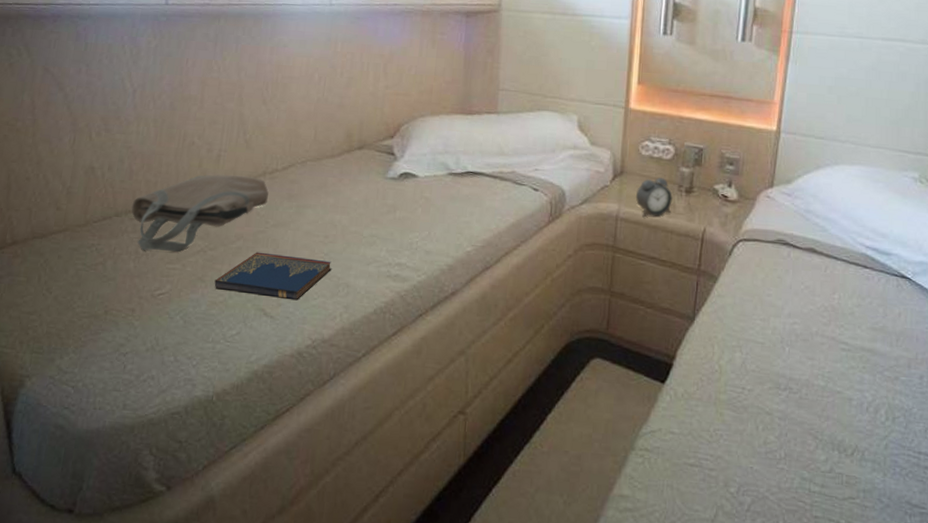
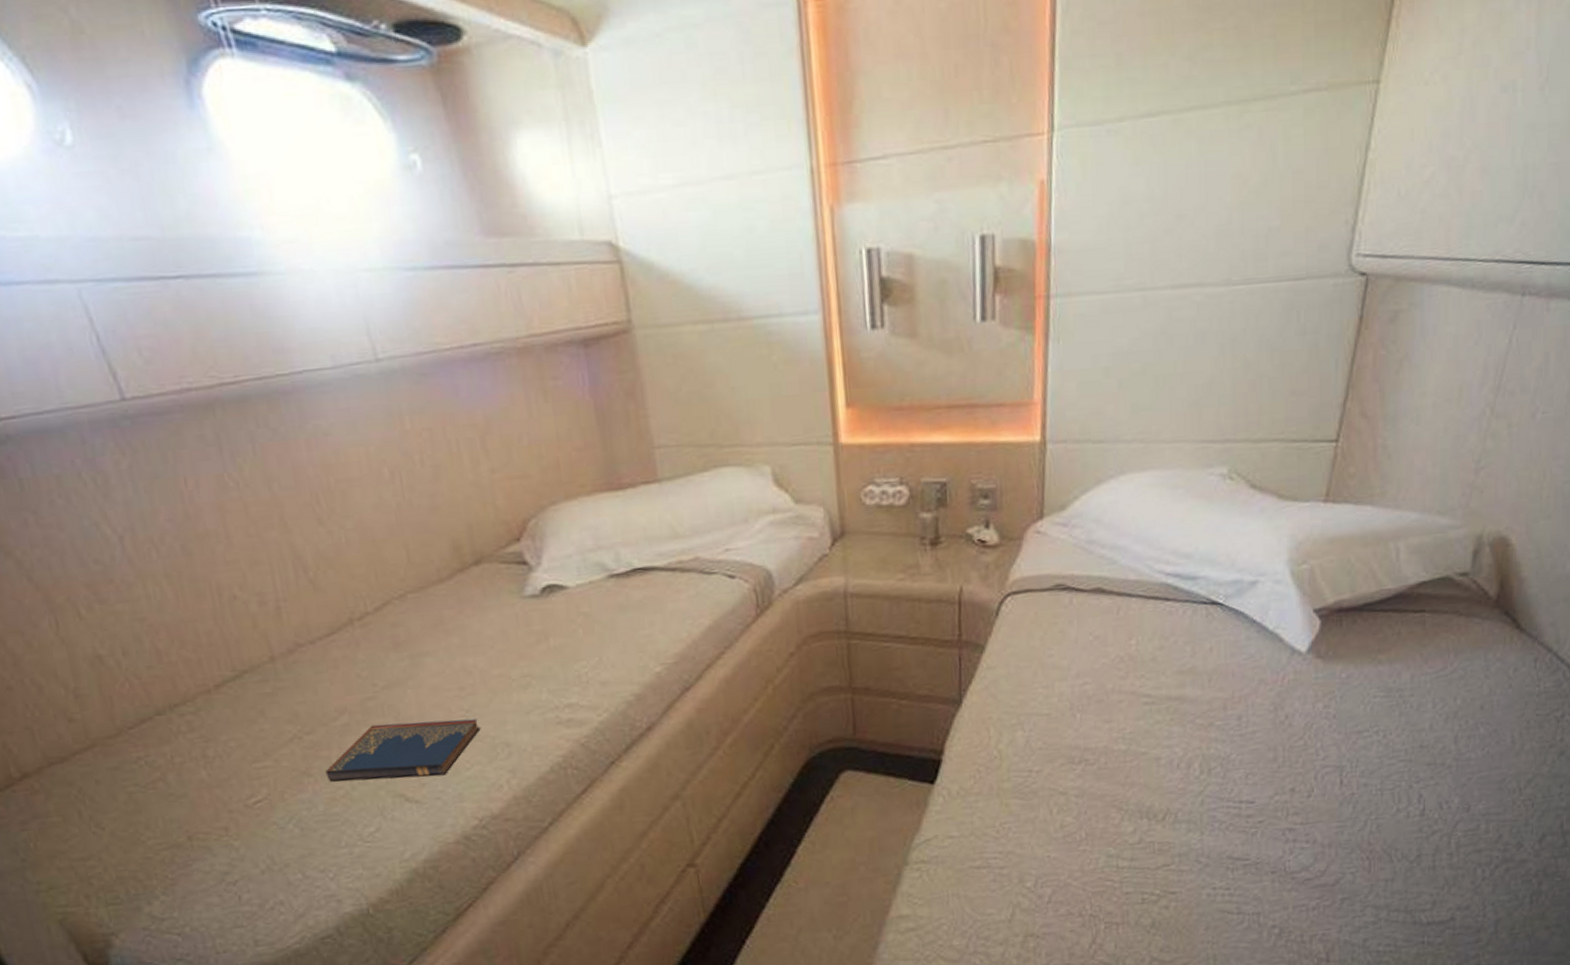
tote bag: present [131,175,269,252] -> none [175,629,367,752]
alarm clock: present [635,178,673,218] -> none [865,531,915,588]

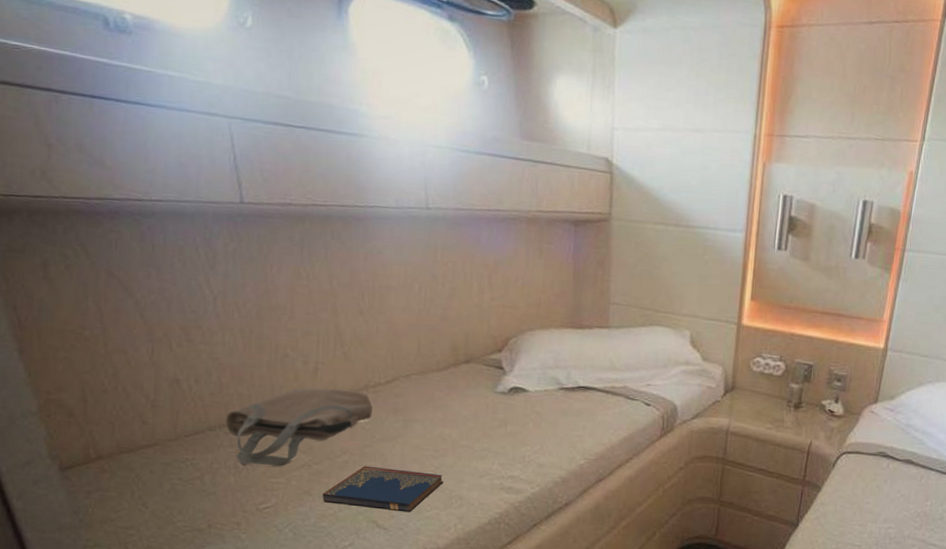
tote bag: none [175,629,367,752] -> present [225,388,372,466]

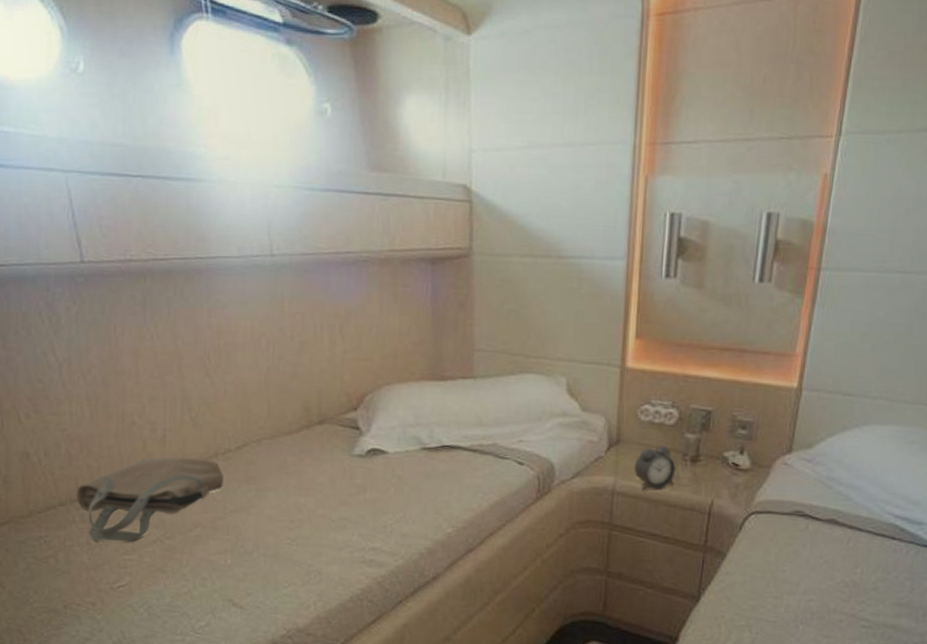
hardcover book: present [322,466,444,513] -> none [176,539,301,590]
alarm clock: none [745,393,782,432] -> present [633,446,676,491]

